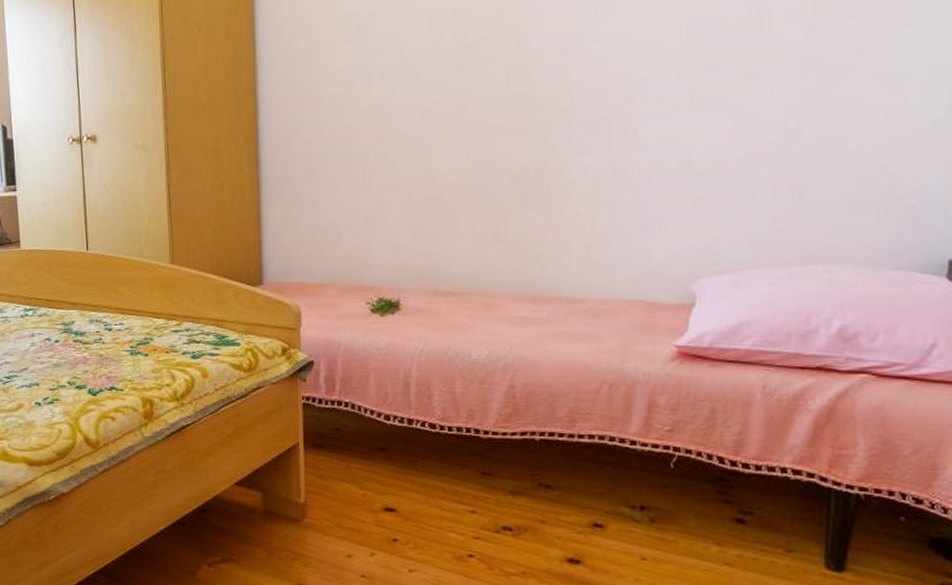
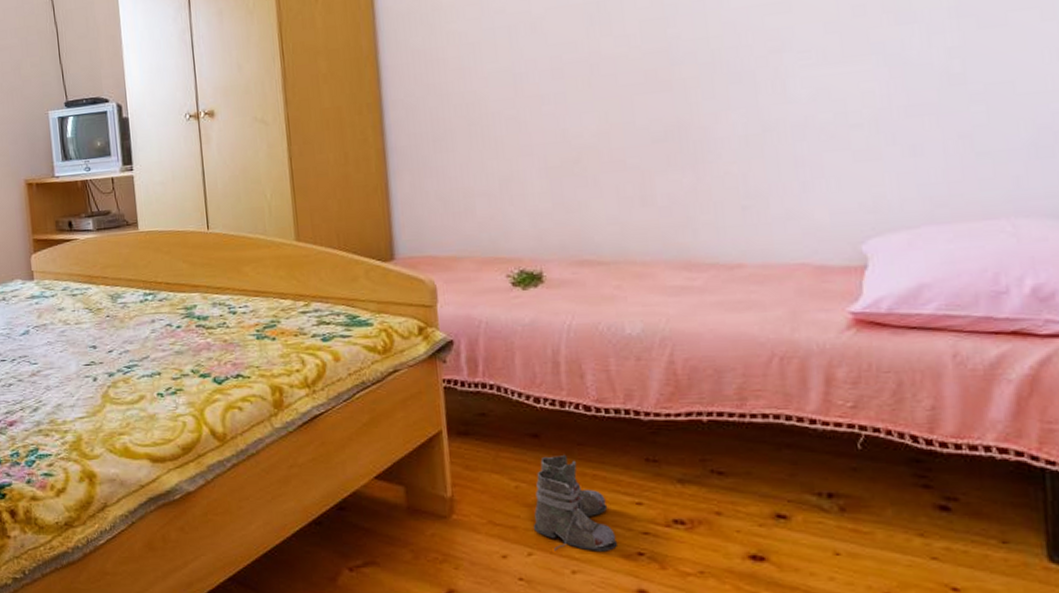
boots: none [376,466,452,553] -> present [533,454,618,551]

